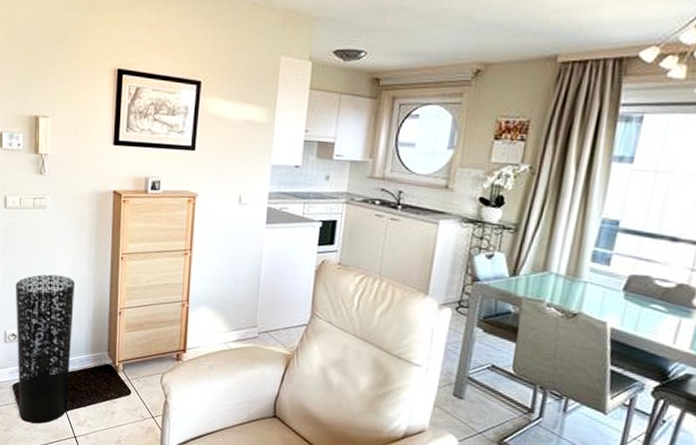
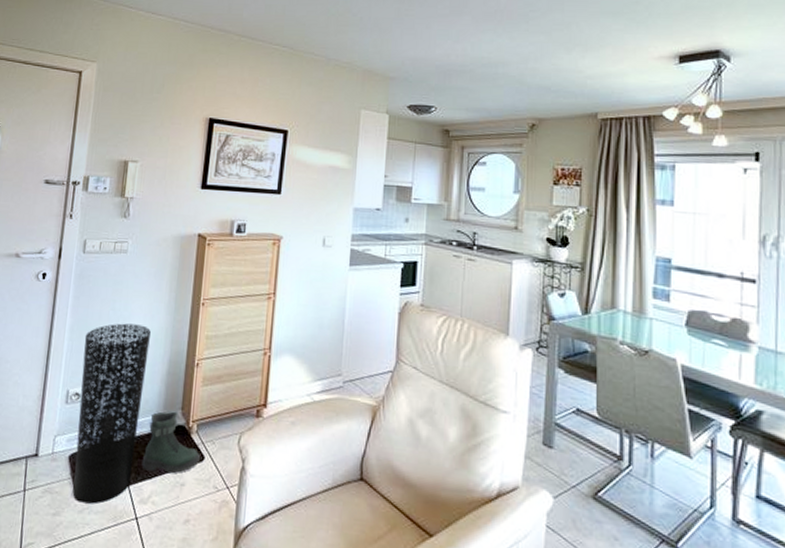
boot: none [76,352,127,404] -> present [141,411,200,474]

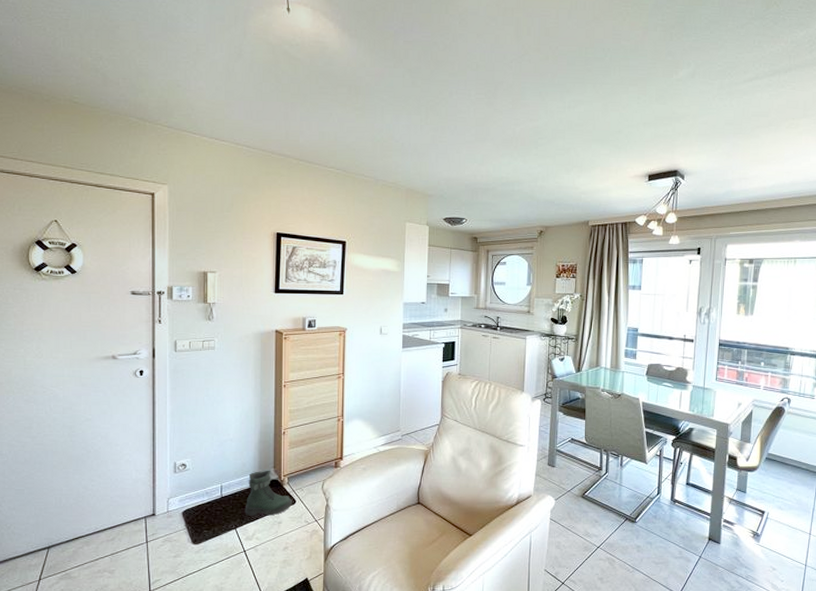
umbrella stand: present [72,323,151,504] -> none [184,406,242,545]

